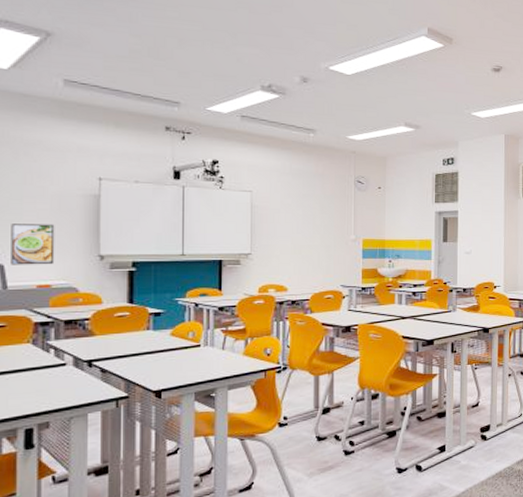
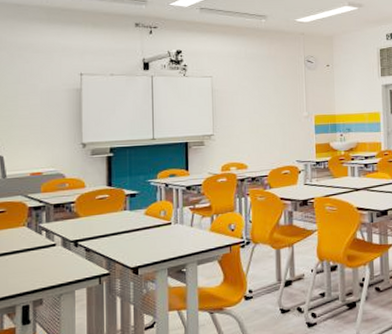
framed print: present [11,224,55,265] -> none [9,117,45,156]

